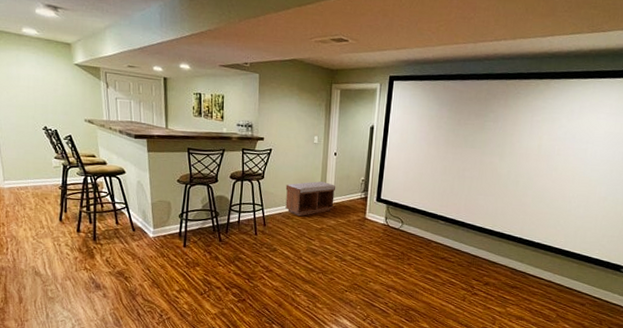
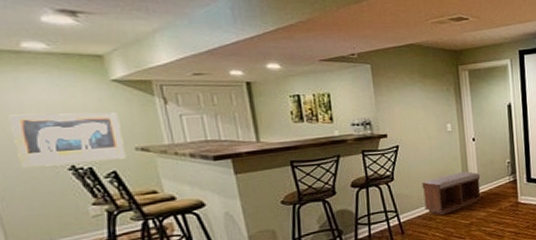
wall art: none [11,82,79,127] -> present [8,112,127,168]

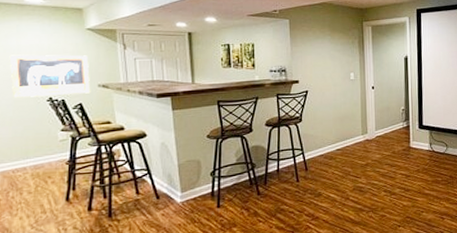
bench: present [421,171,481,215] -> none [325,116,377,155]

